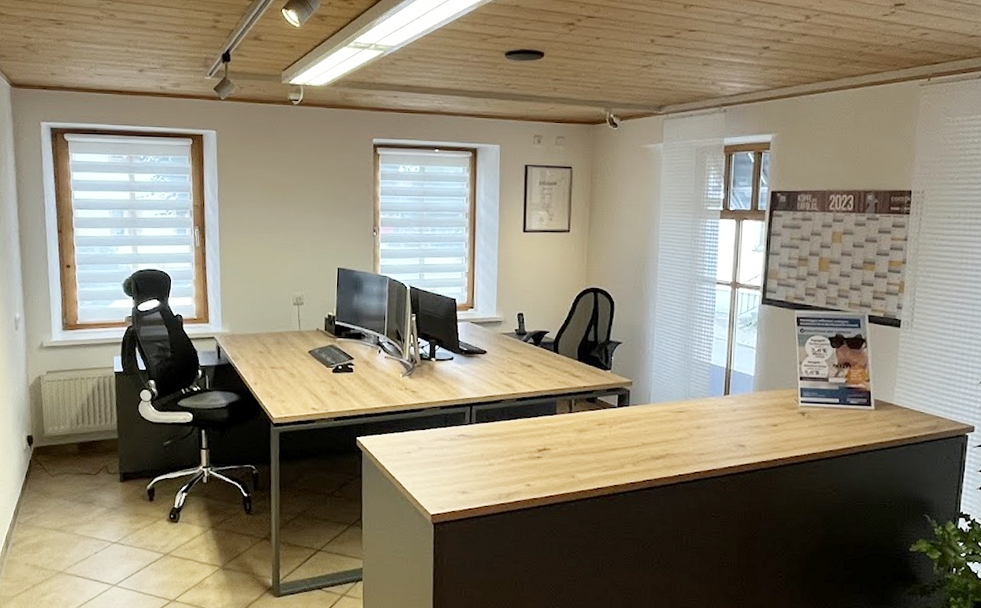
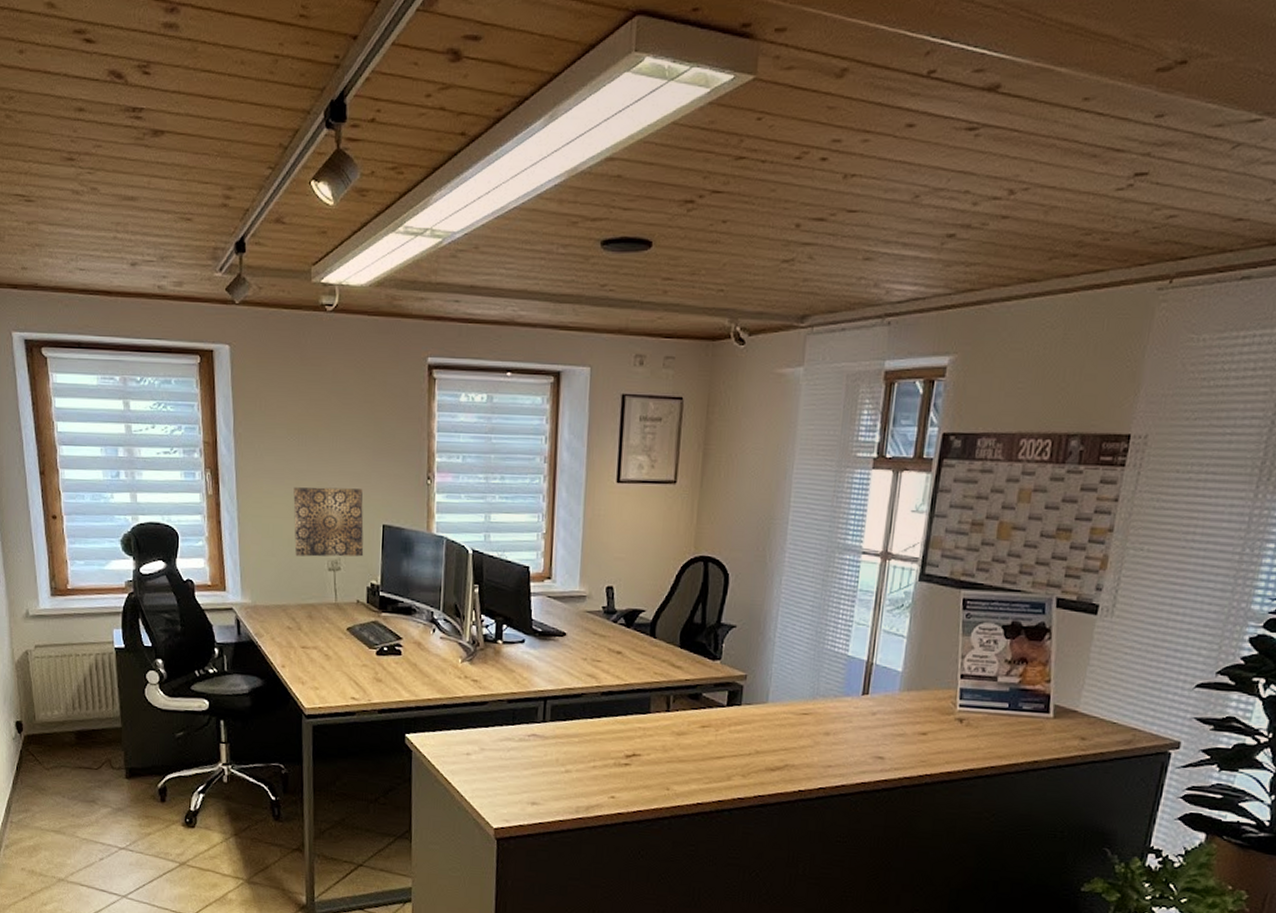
wall art: none [265,239,323,294] -> present [293,487,364,557]

